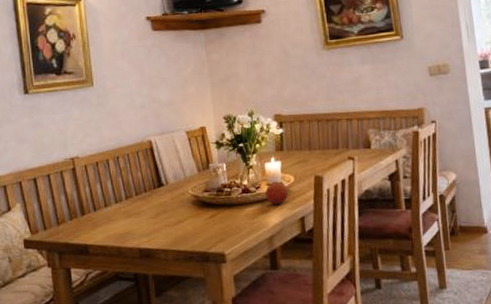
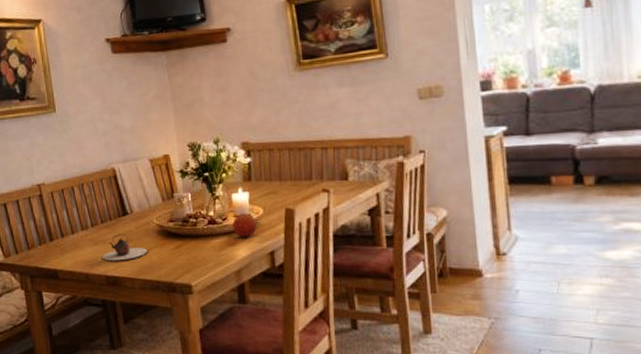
teapot: none [135,205,182,234] -> present [101,234,148,261]

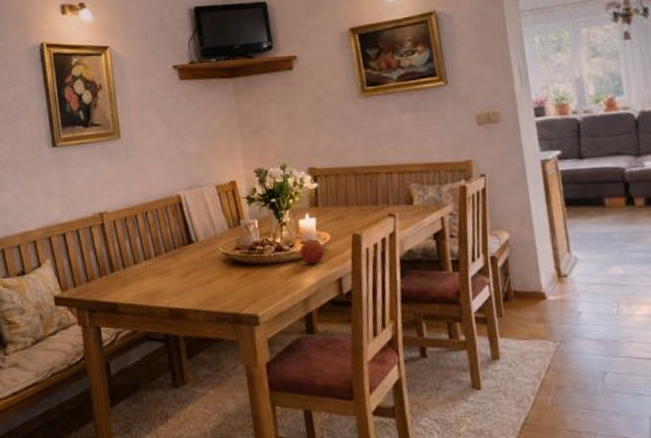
teapot: present [101,234,148,261] -> none [165,263,213,293]

